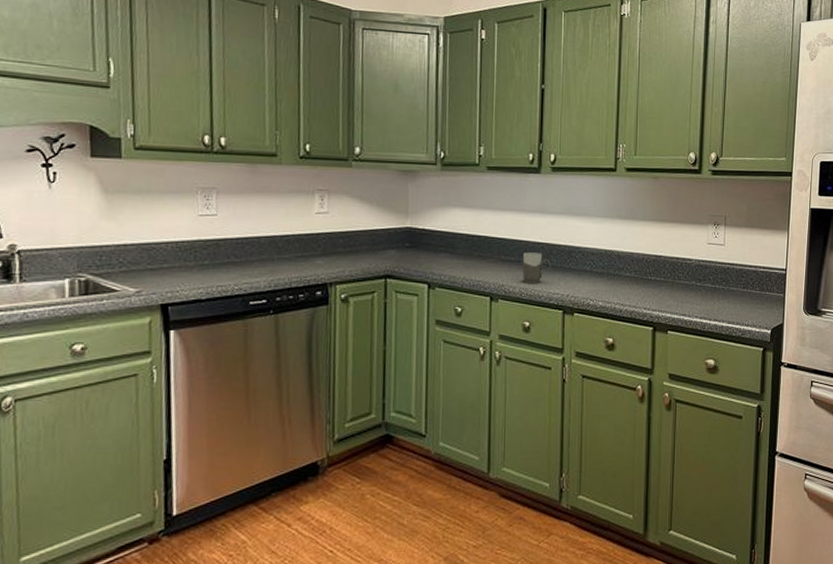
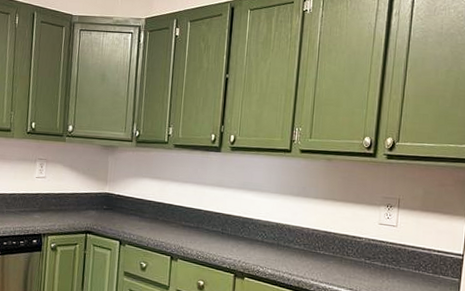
mug: present [522,252,552,283] -> none [200,220,226,248]

